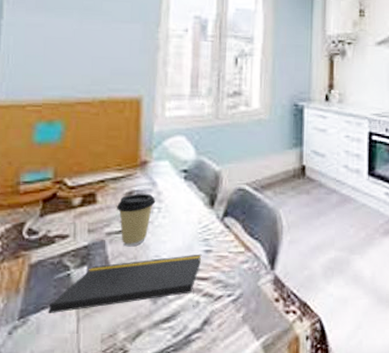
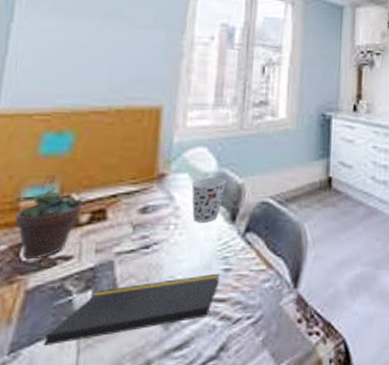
succulent plant: none [16,160,76,237] -> present [14,173,84,259]
coffee cup: present [117,193,156,247] -> none [129,208,173,268]
cup: none [172,165,204,207] -> present [191,178,226,223]

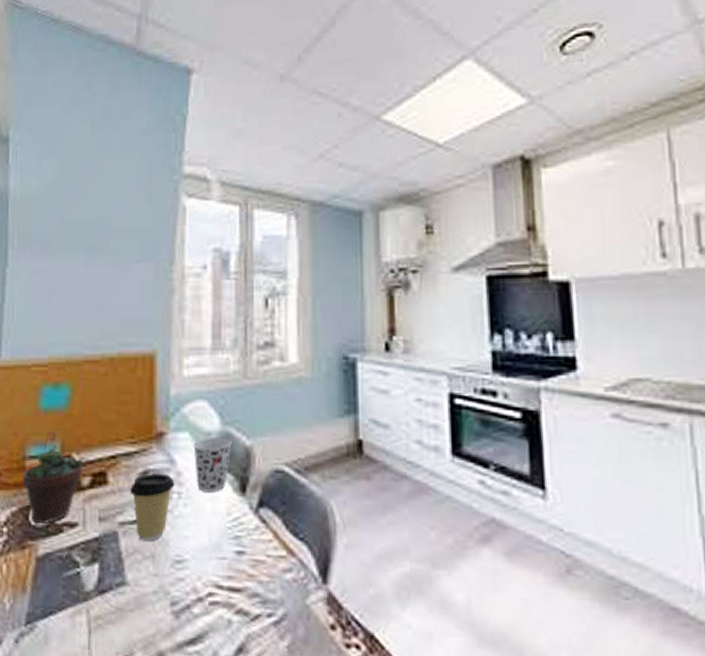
notepad: present [44,273,221,346] -> none [57,555,233,629]
coffee cup: none [129,208,173,268] -> present [130,473,175,542]

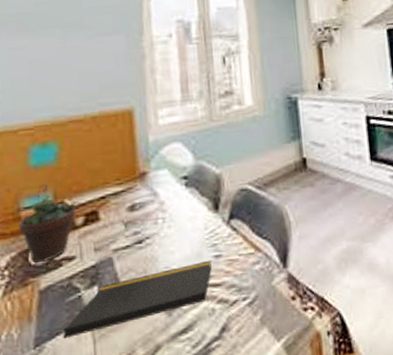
notepad: none [57,555,233,629] -> present [63,259,213,338]
coffee cup: present [130,473,175,542] -> none [120,204,159,262]
cup: present [193,438,232,493] -> none [172,170,204,215]

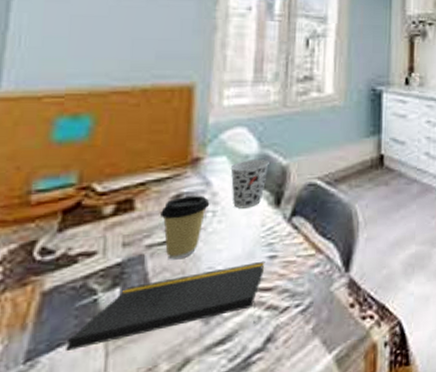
succulent plant: present [18,183,77,263] -> none [25,162,108,258]
coffee cup: none [120,204,159,262] -> present [160,195,210,260]
cup: none [172,170,204,215] -> present [230,159,269,209]

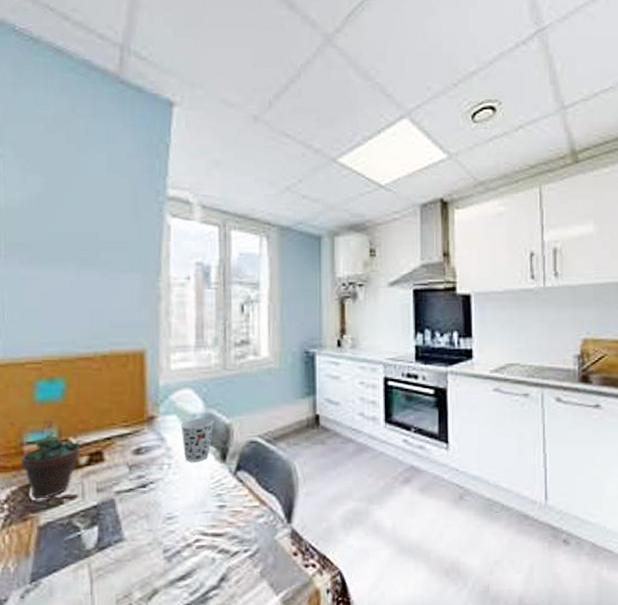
succulent plant: none [25,162,108,258] -> present [20,419,82,498]
notepad: present [66,260,265,351] -> none [60,509,216,576]
coffee cup: present [160,195,210,260] -> none [125,449,165,505]

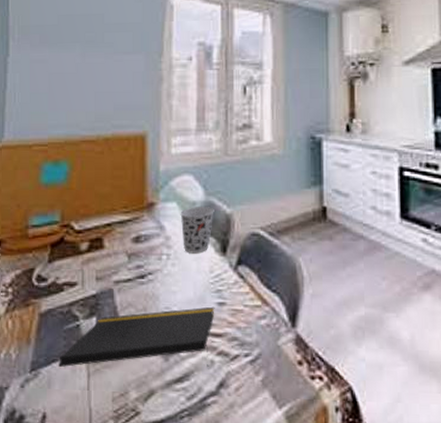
succulent plant: present [20,419,82,498] -> none [25,202,83,284]
notepad: none [60,509,216,576] -> present [59,306,215,368]

